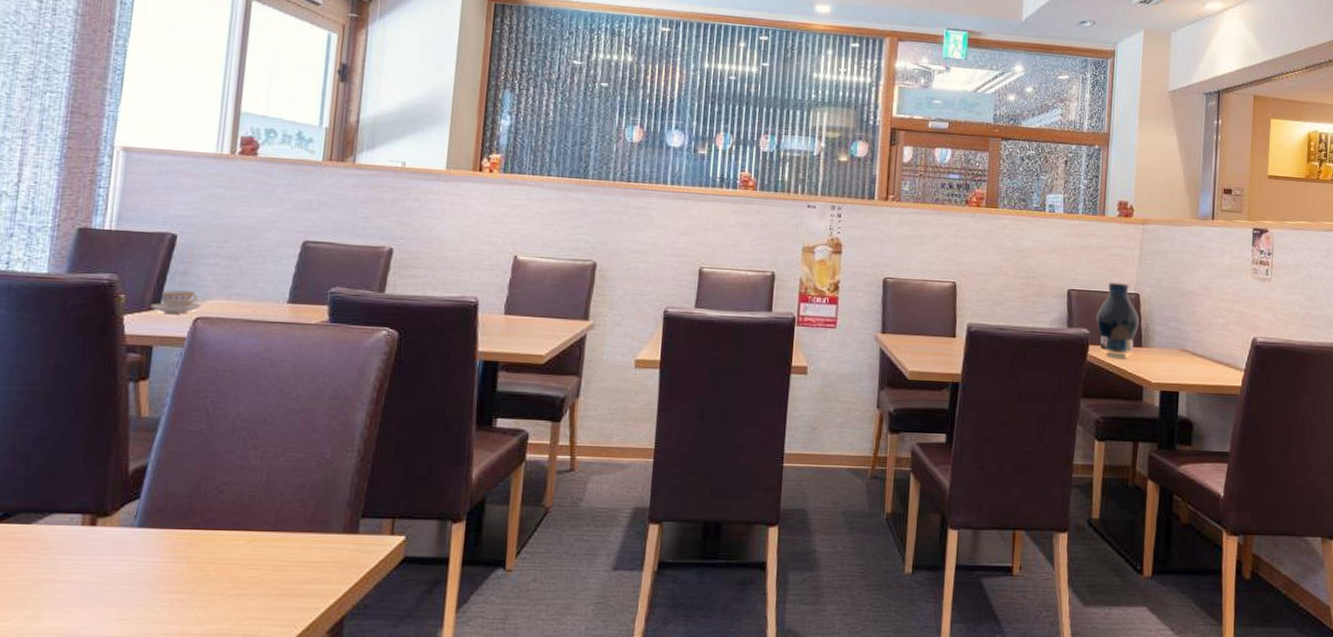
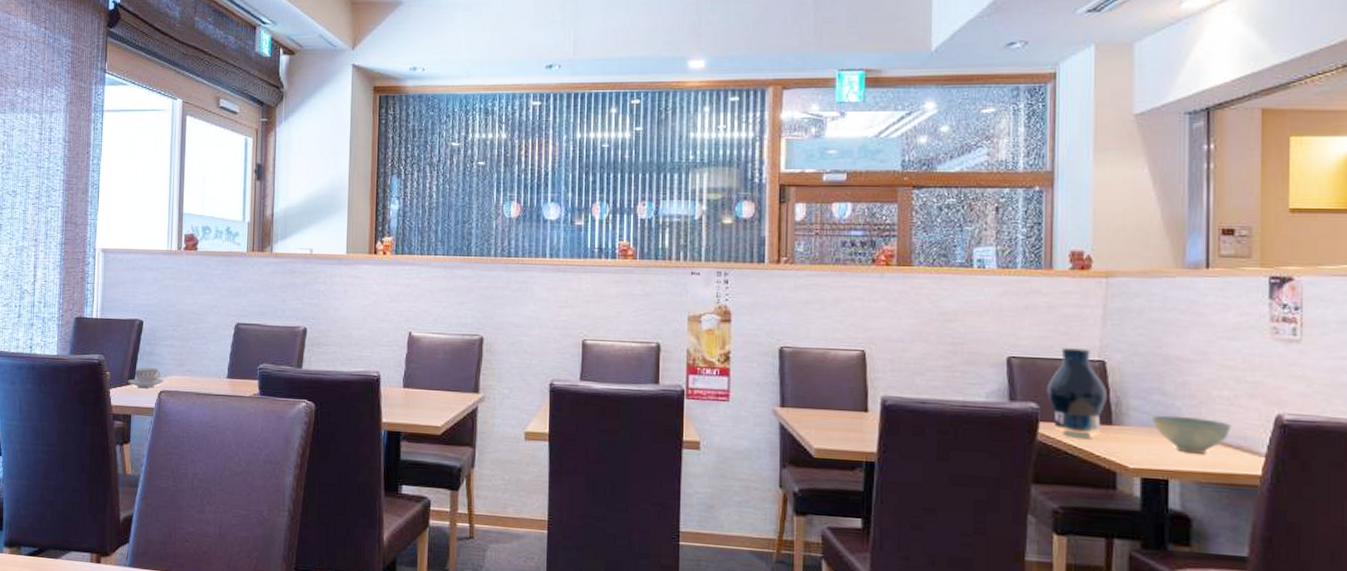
bowl: none [1170,338,1224,370] -> present [1152,415,1232,454]

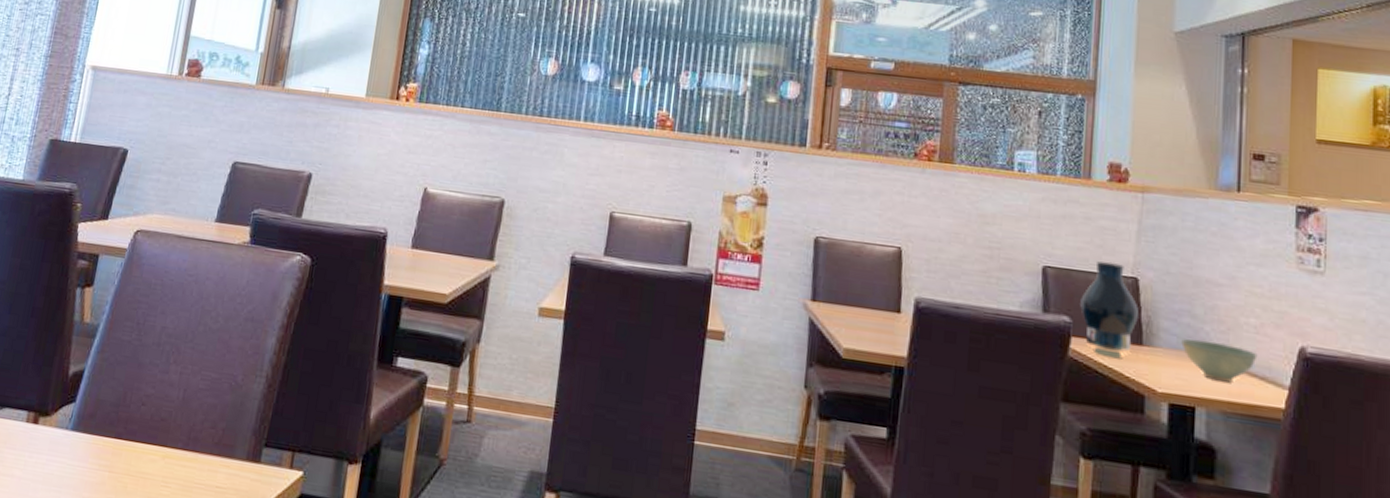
teacup: present [127,368,165,388] -> none [100,202,144,226]

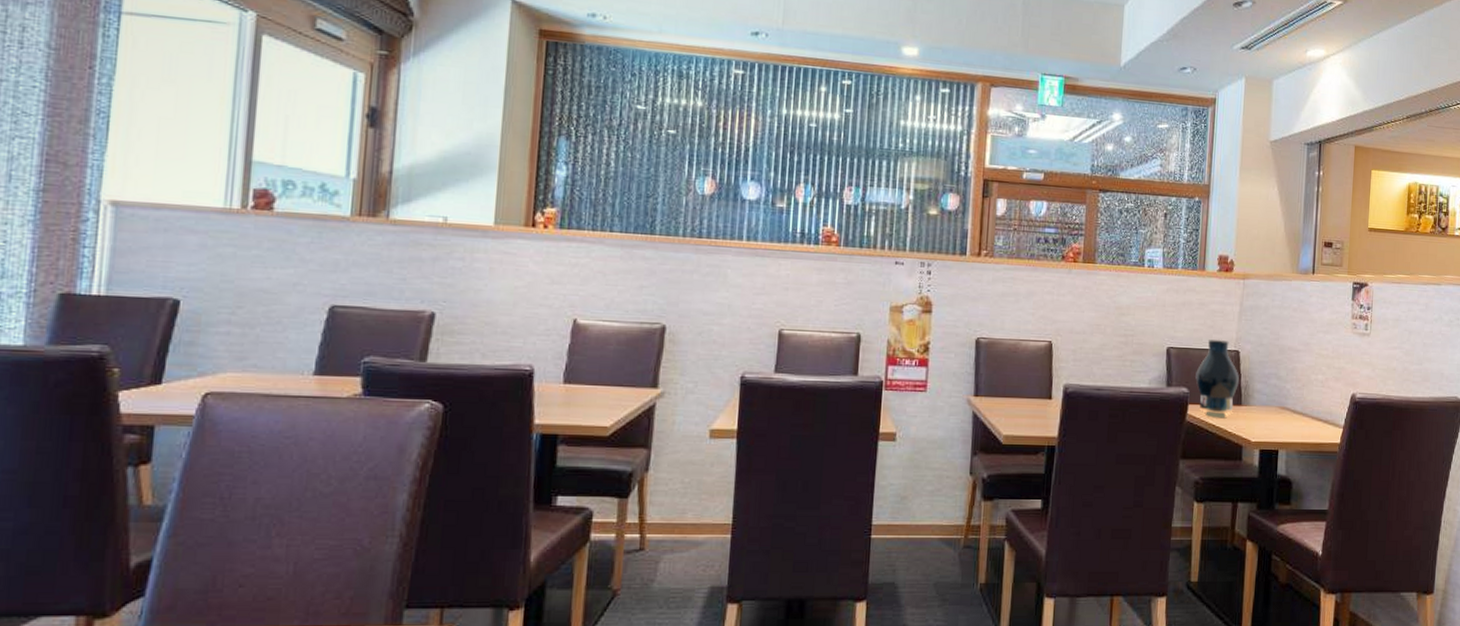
bowl: present [1181,338,1258,383] -> none [1270,396,1323,428]

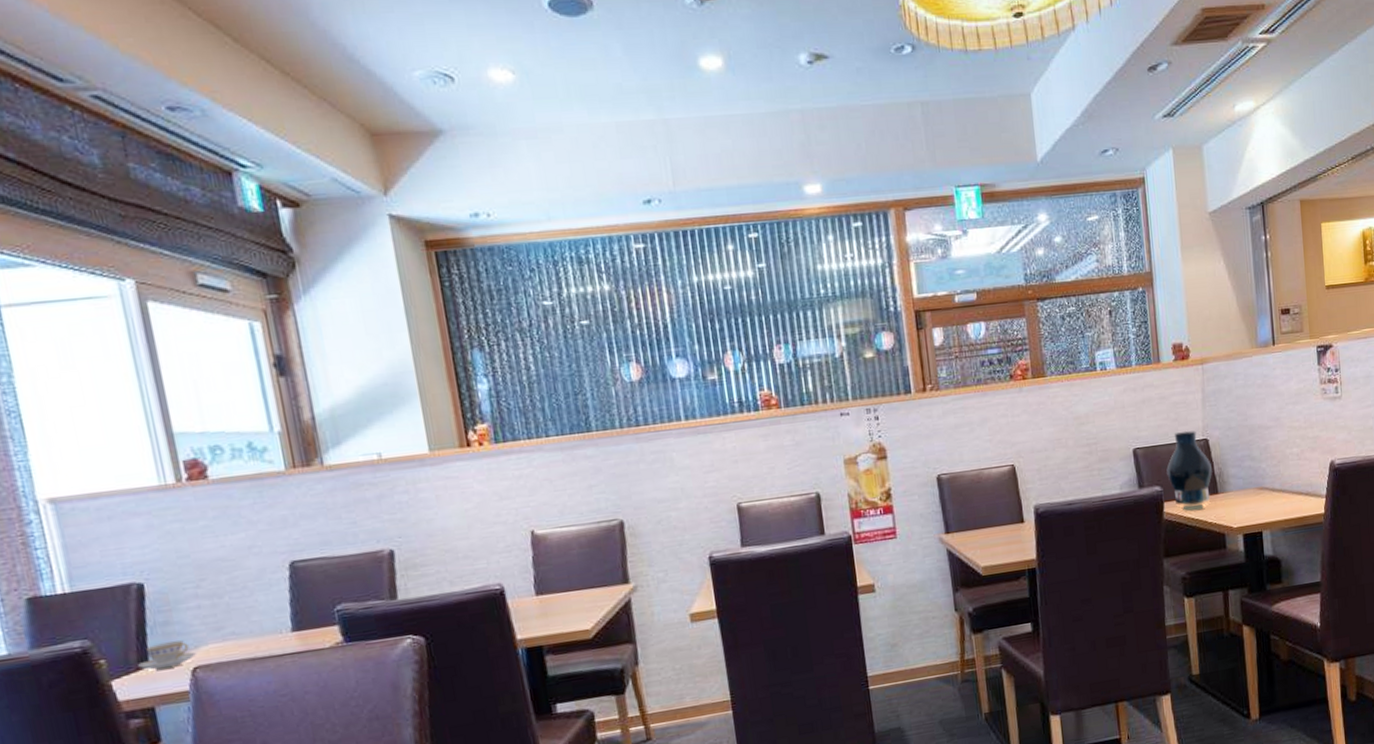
teacup: none [149,362,213,389] -> present [136,640,197,670]

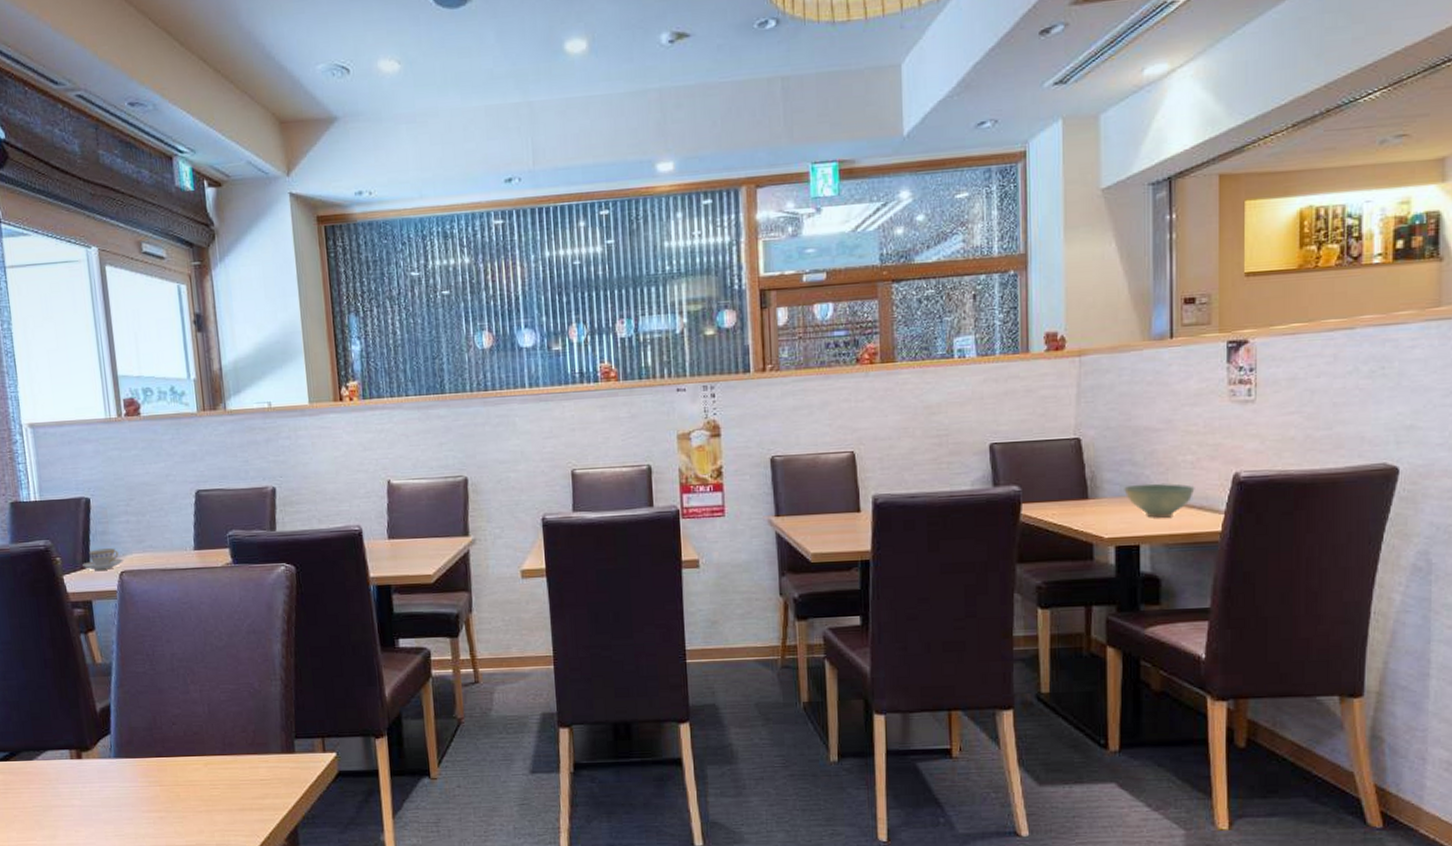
vase: present [1166,431,1212,512] -> none [1028,428,1083,516]
bowl: none [1246,474,1302,506] -> present [1124,483,1195,518]

